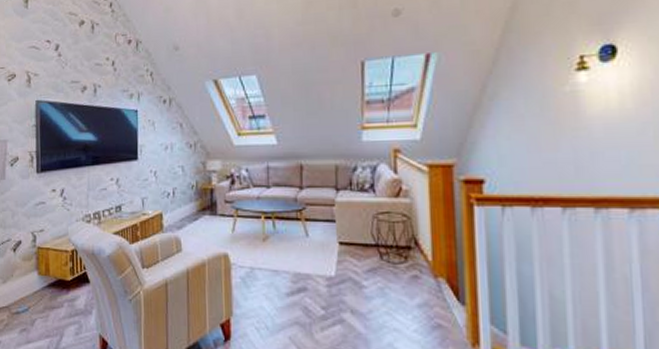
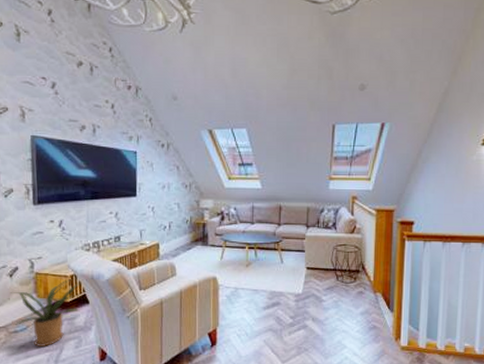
house plant: none [13,255,82,331] -> present [10,279,81,346]

